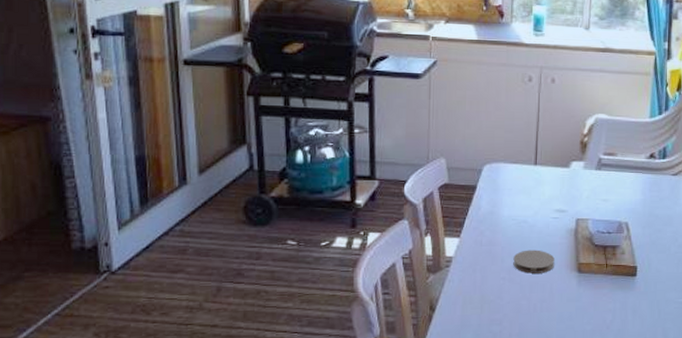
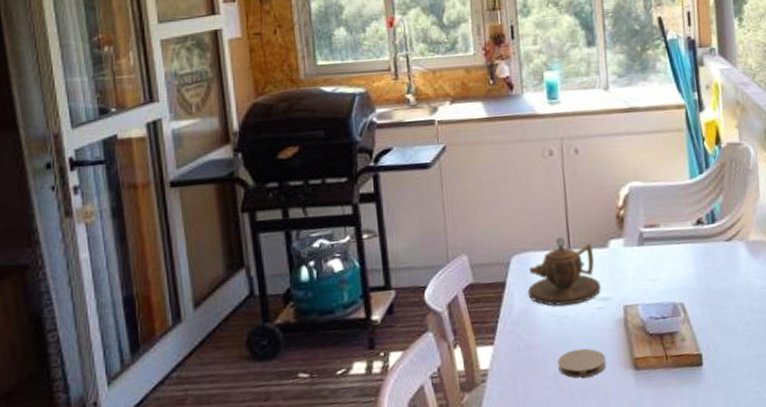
teapot: none [495,154,558,211] -> present [528,237,601,306]

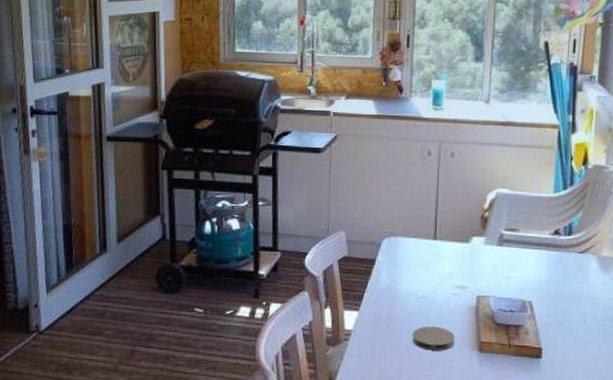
teapot: present [528,237,601,306] -> none [394,228,458,287]

